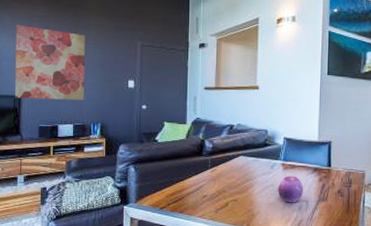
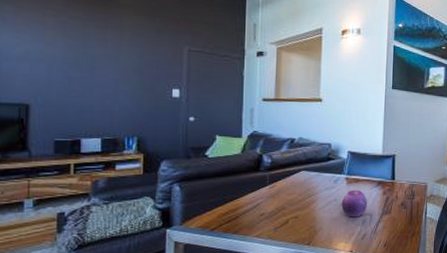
wall art: present [15,24,86,100] -> none [21,17,118,111]

